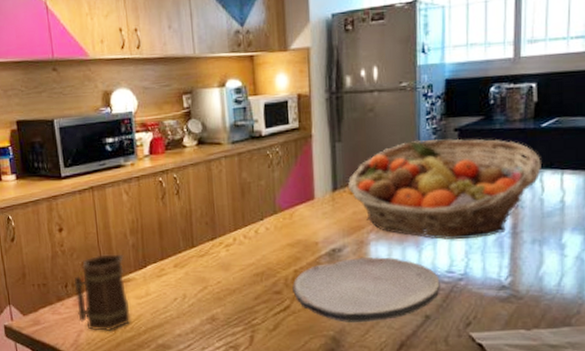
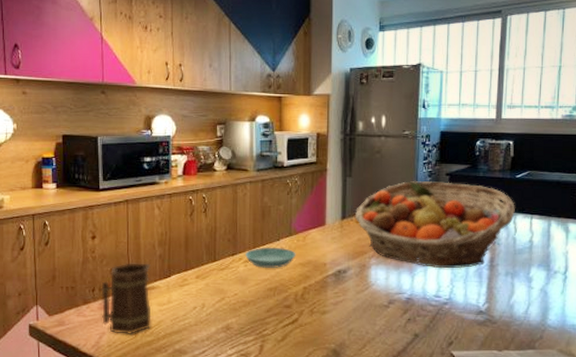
saucer: none [226,227,283,252] -> present [245,247,296,268]
plate: present [292,256,440,324] -> none [301,278,428,338]

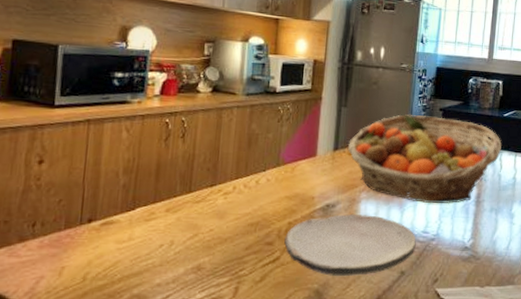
mug: present [101,263,152,335] -> none [40,193,111,279]
saucer: present [245,247,296,268] -> none [226,178,283,201]
plate: none [301,278,428,338] -> present [284,213,416,277]

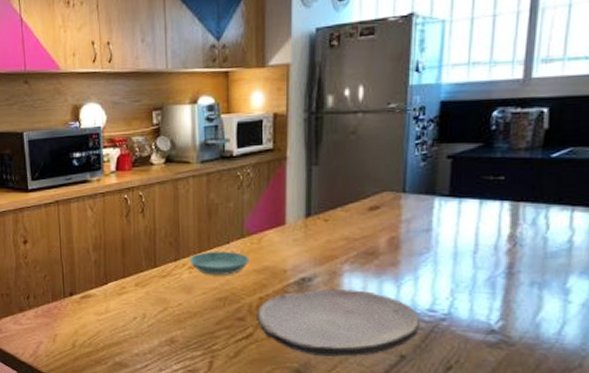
saucer: none [226,178,283,201] -> present [190,251,249,275]
fruit basket: present [347,114,502,204] -> none [322,166,548,277]

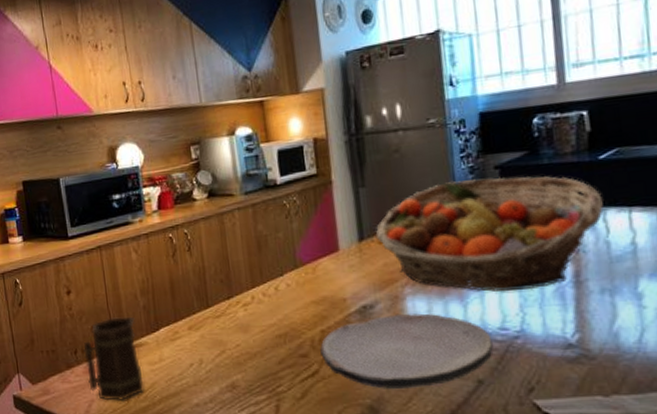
mug: none [36,269,89,346] -> present [84,316,145,402]
saucer: present [190,251,249,275] -> none [243,284,306,311]
fruit basket: none [322,166,548,277] -> present [375,176,604,292]

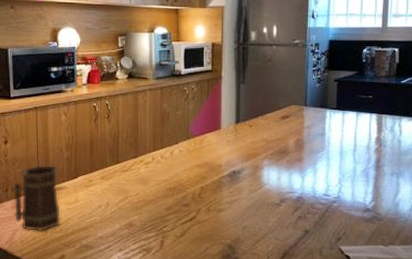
plate: present [320,313,493,390] -> none [199,179,318,234]
fruit basket: present [375,176,604,292] -> none [248,86,400,169]

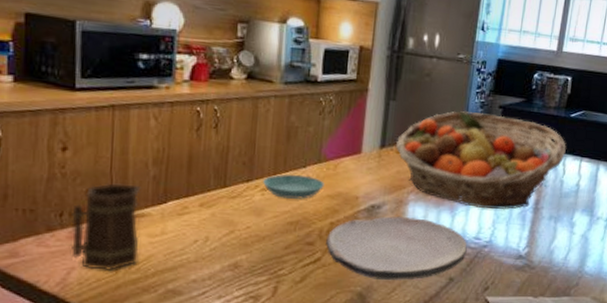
saucer: none [146,150,193,169] -> present [263,174,324,199]
plate: none [199,179,318,234] -> present [326,215,467,281]
fruit basket: none [248,86,400,169] -> present [395,110,567,210]

